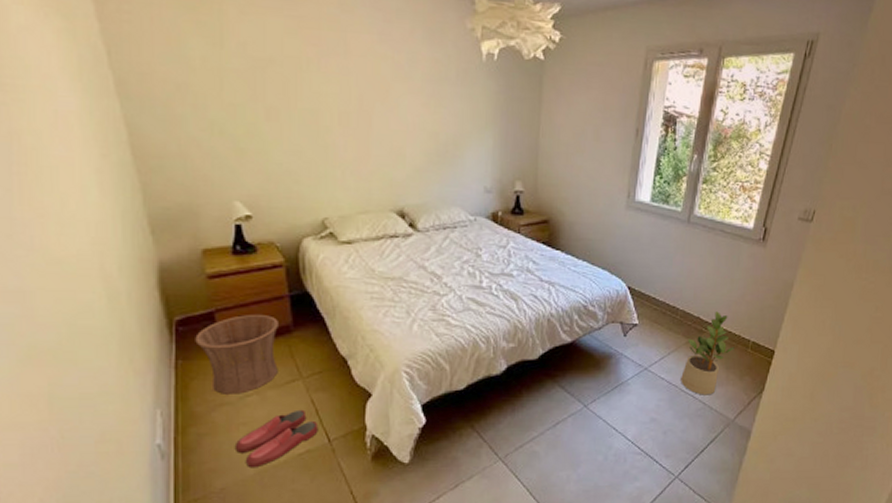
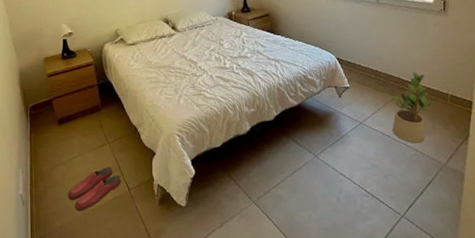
basket: present [195,313,278,394] -> none [41,98,93,157]

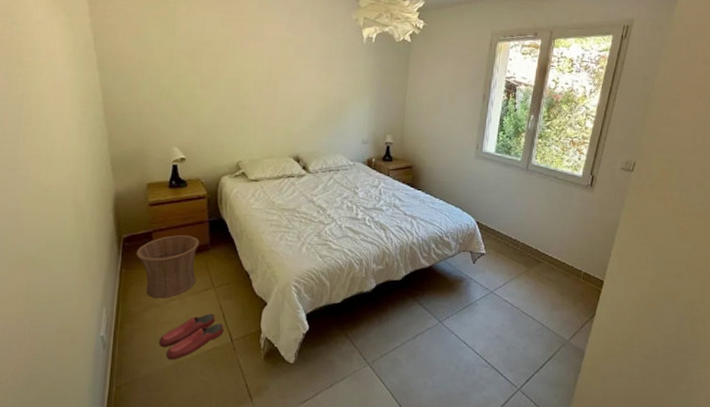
basket: none [41,98,93,157] -> present [136,234,199,298]
potted plant: present [392,72,435,143] -> none [522,245,568,318]

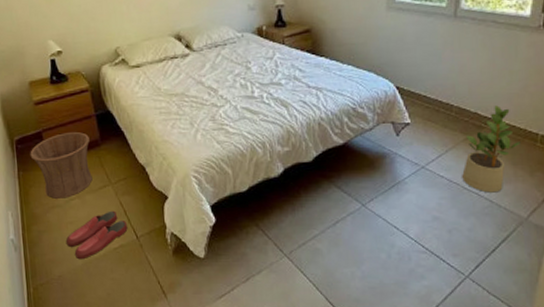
potted plant: none [522,245,568,318] -> present [462,105,521,193]

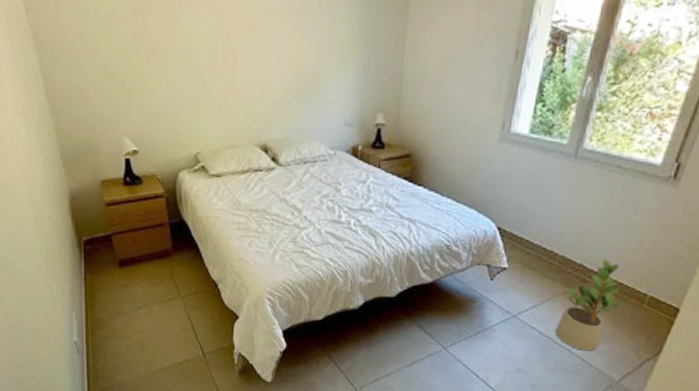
basket: present [30,131,93,199] -> none [98,238,162,306]
slippers: present [65,210,128,260] -> none [129,324,195,370]

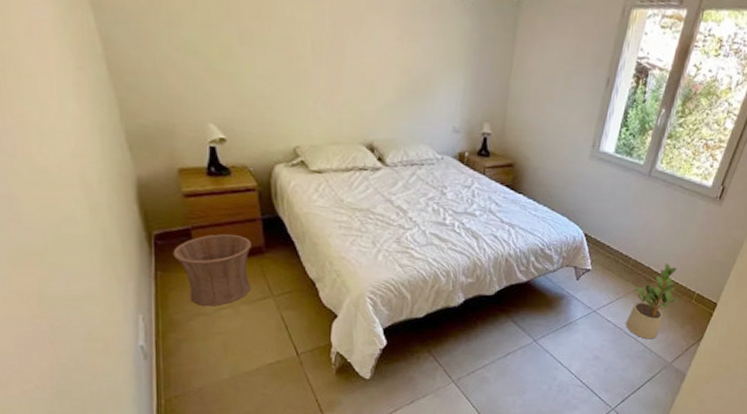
basket: none [98,238,162,306] -> present [173,233,251,307]

